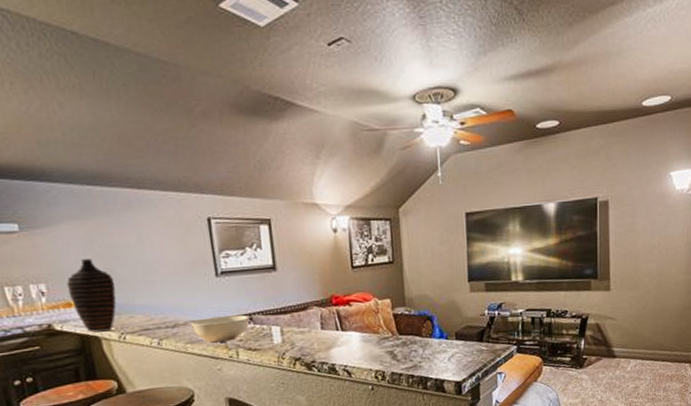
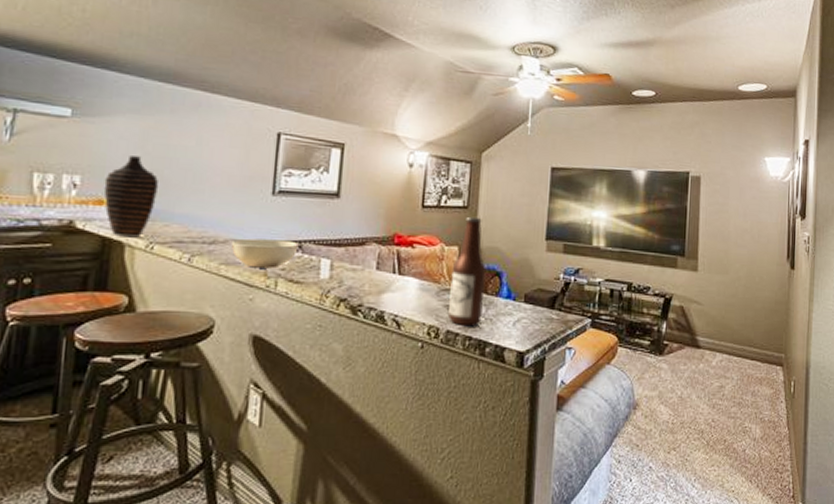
root beer bottle: none [387,269,421,367] -> present [448,216,486,326]

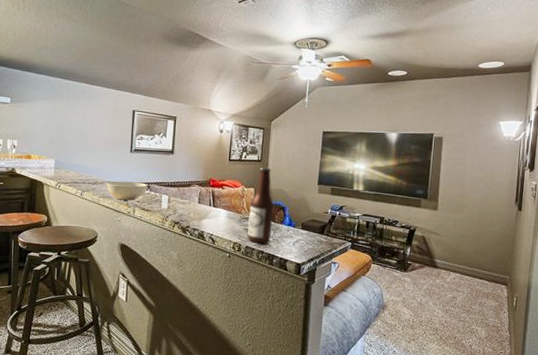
decorative vase: present [103,156,159,238] -> none [30,127,62,180]

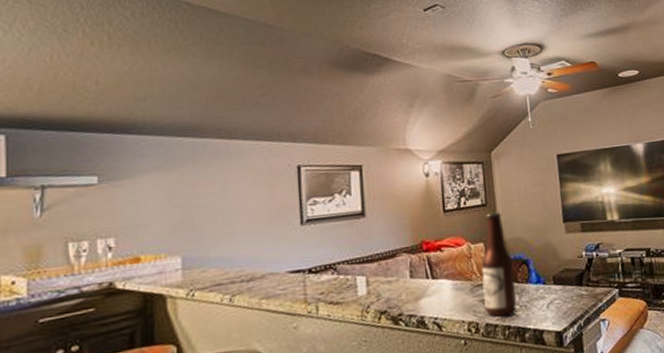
bowl: present [106,181,148,201] -> none [268,264,334,298]

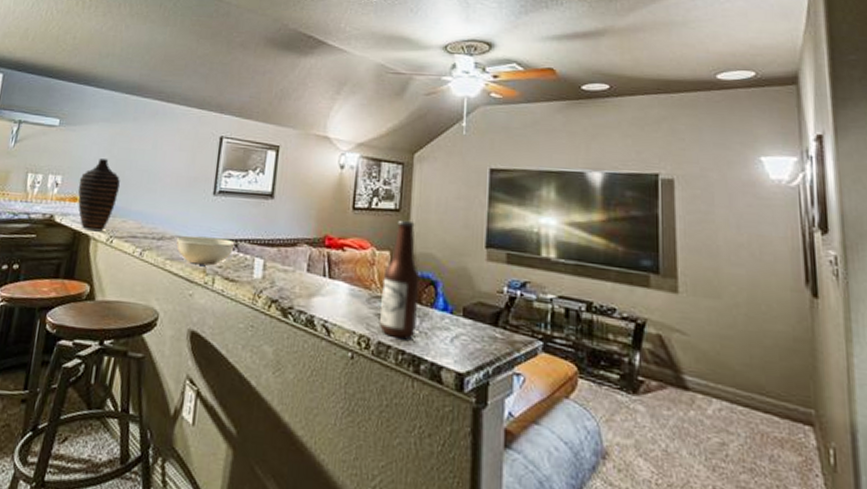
decorative vase: none [138,210,192,290] -> present [77,159,121,232]
bowl: none [268,264,334,298] -> present [176,235,235,266]

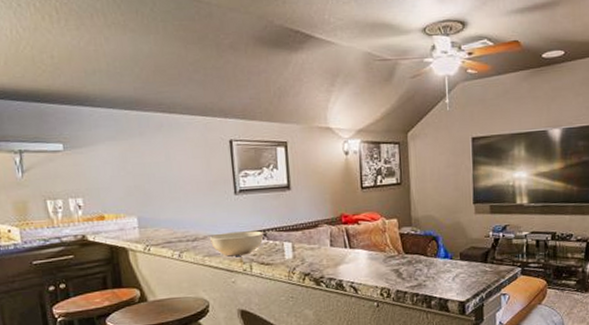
decorative vase: present [77,159,121,232] -> none [101,176,144,244]
root beer bottle: present [379,219,420,339] -> none [394,191,426,285]

